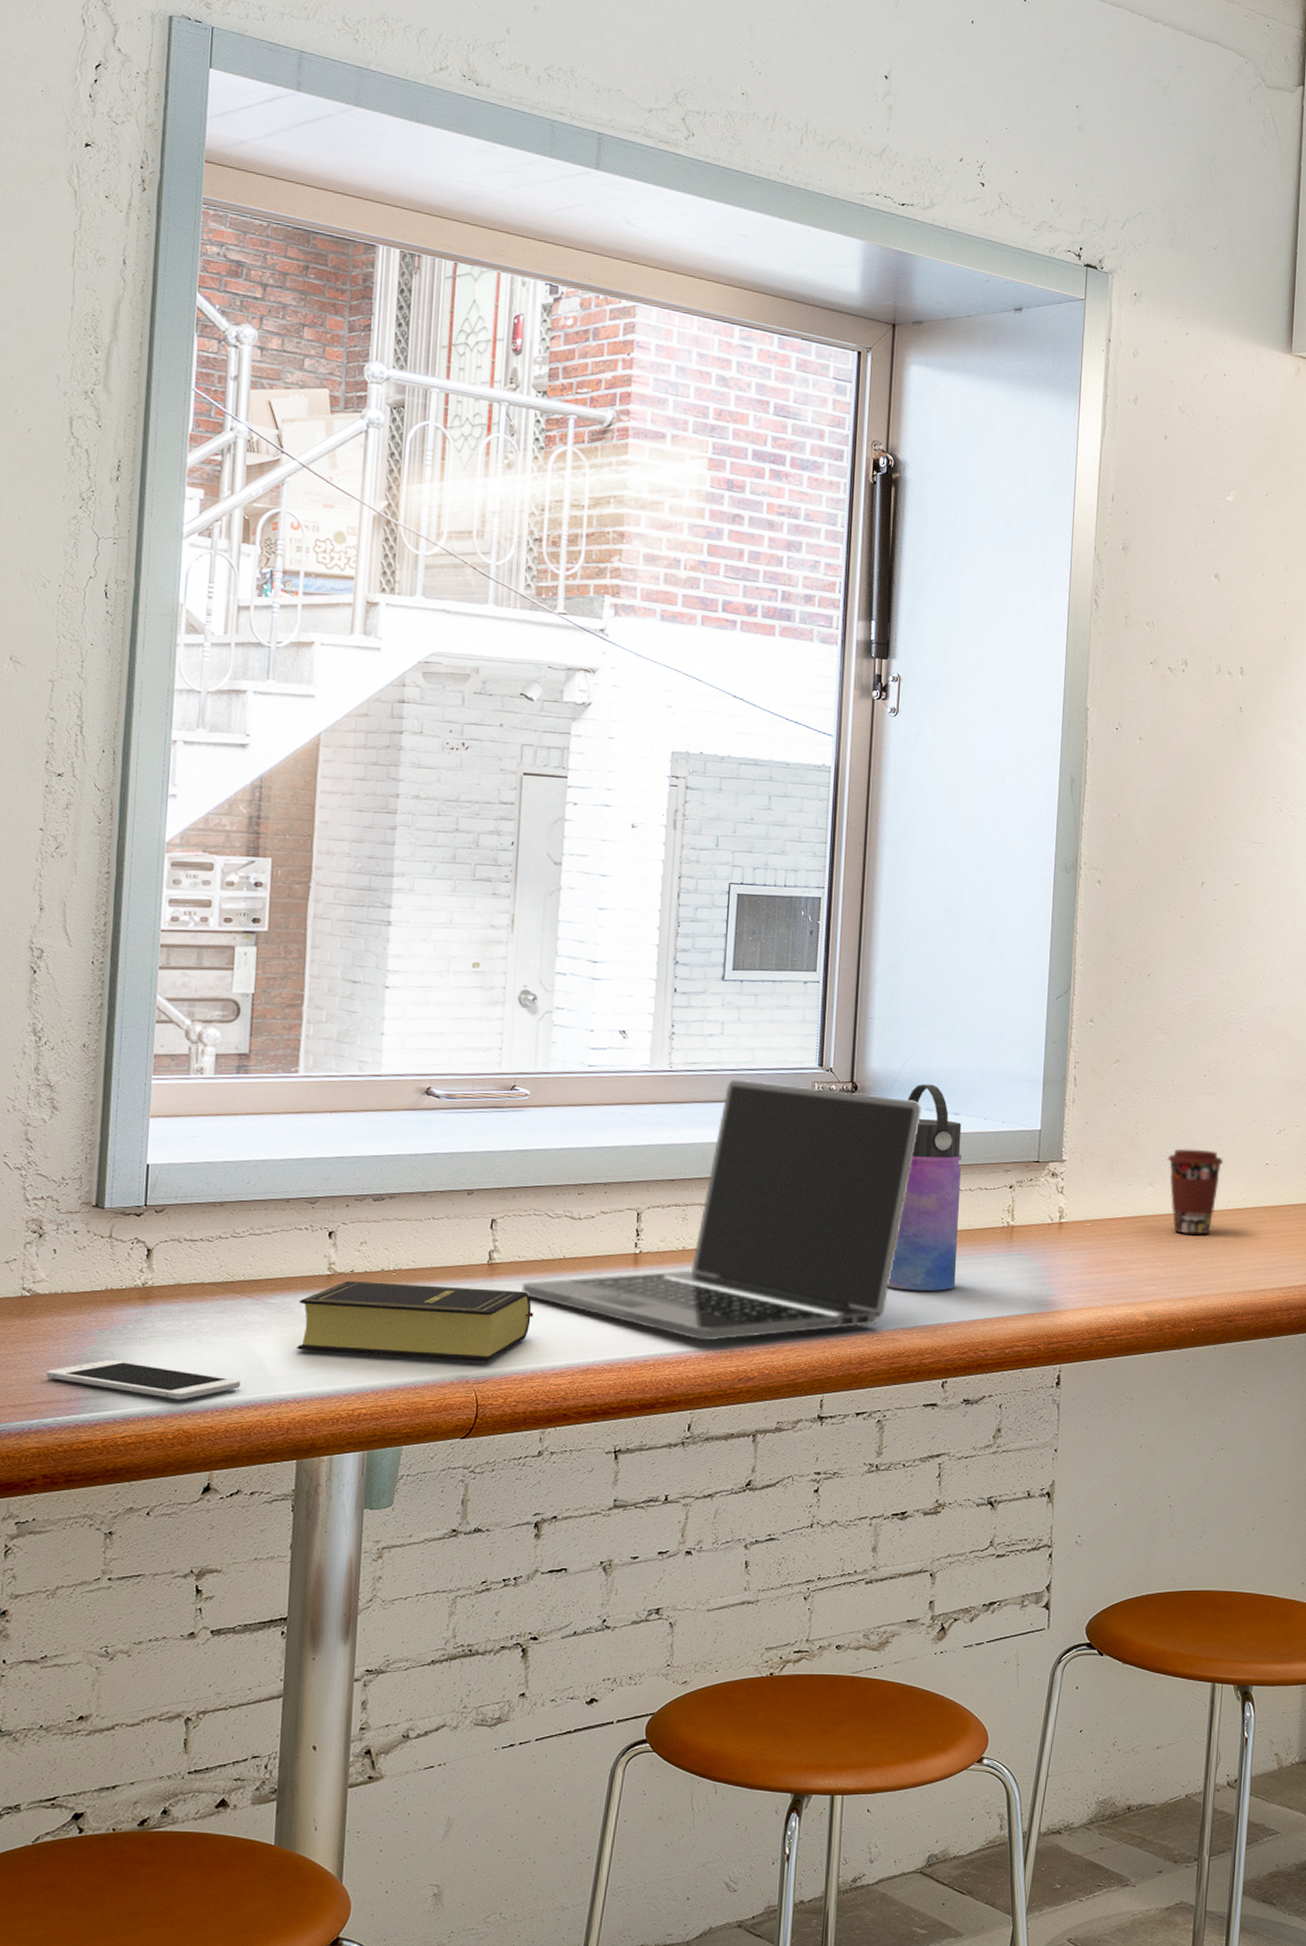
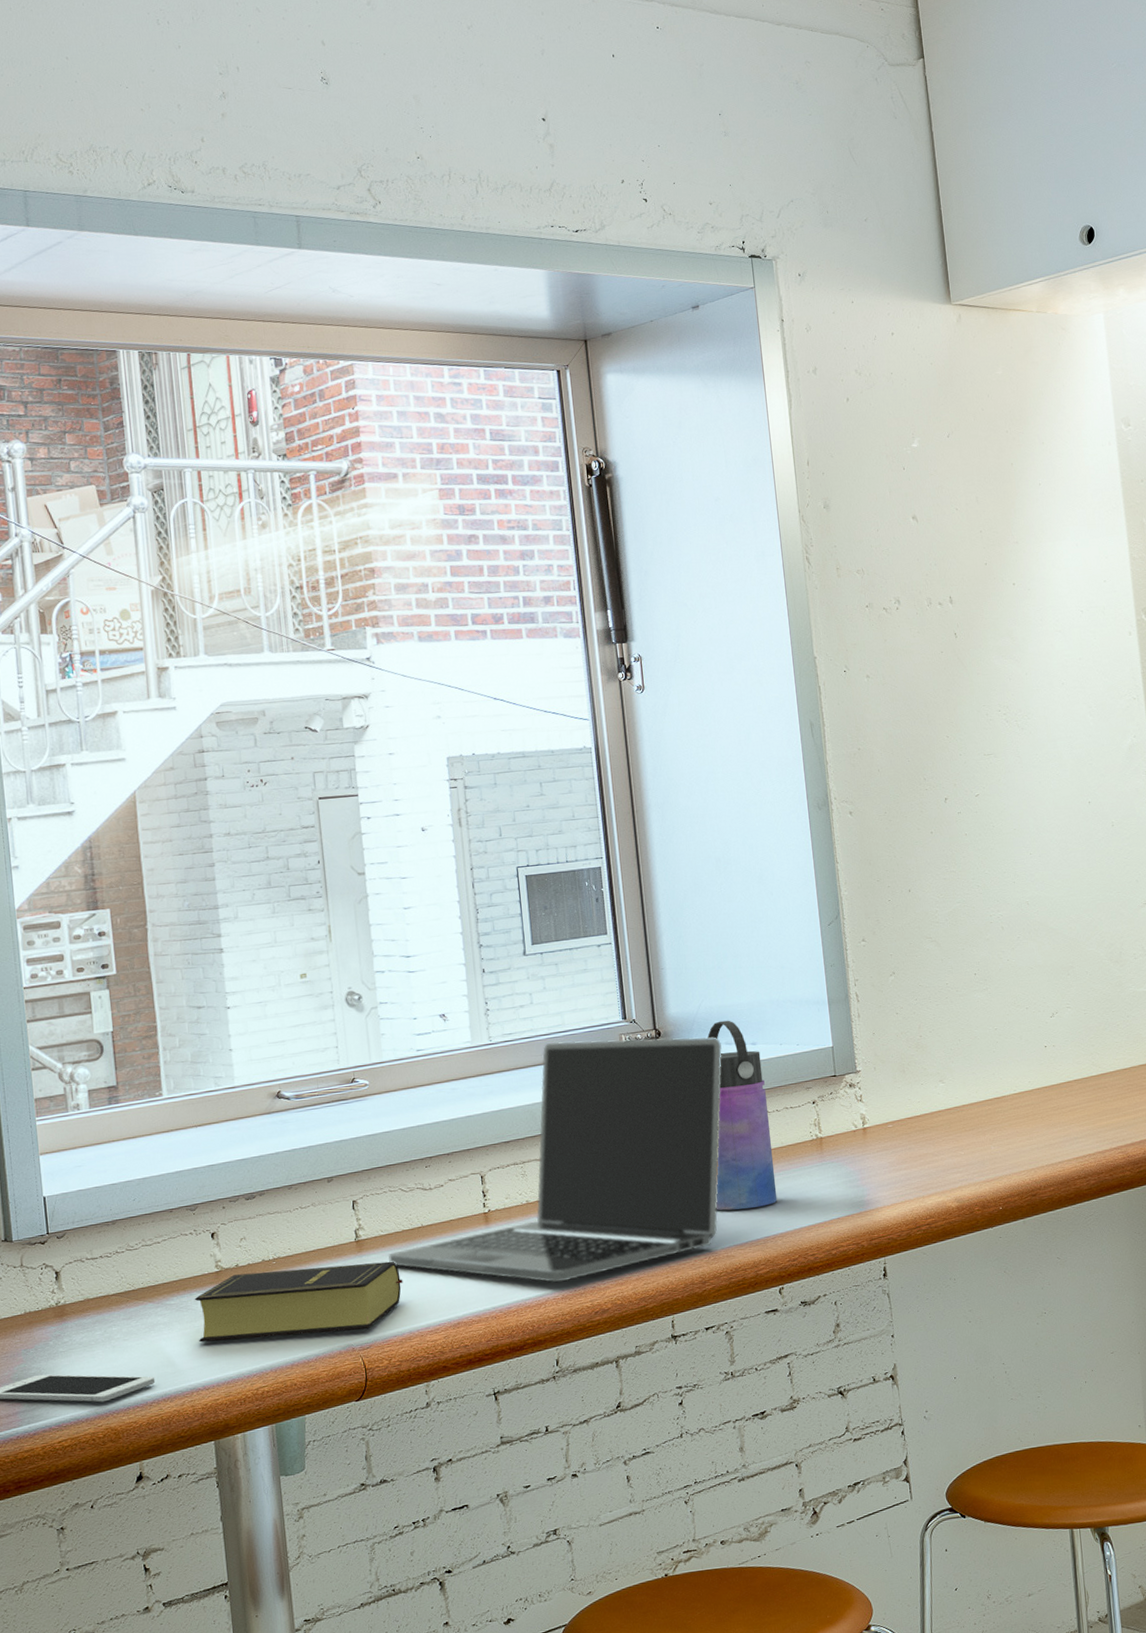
coffee cup: present [1167,1148,1224,1235] -> none [952,1042,1006,1122]

